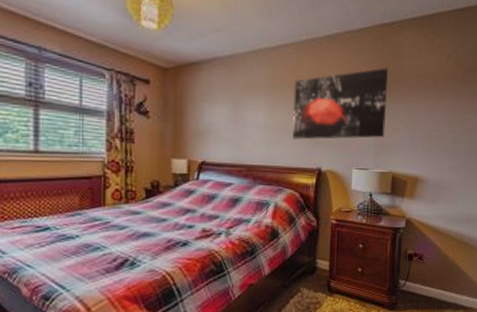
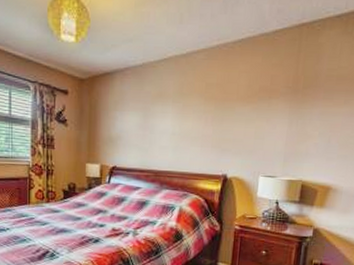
wall art: present [291,68,388,140] -> none [199,71,304,147]

